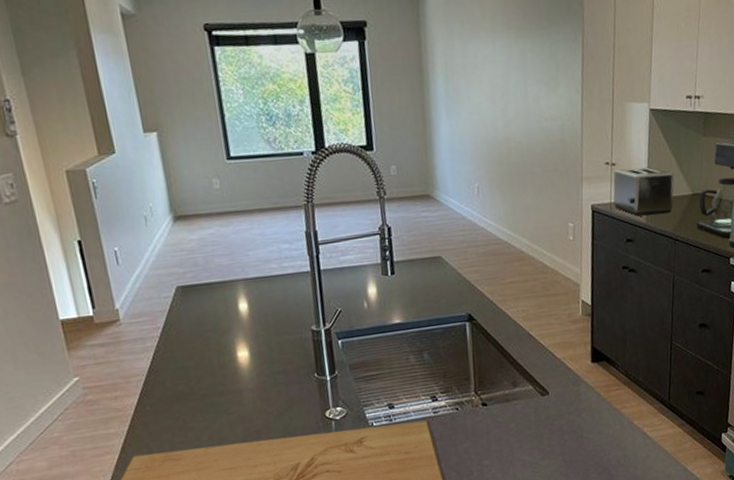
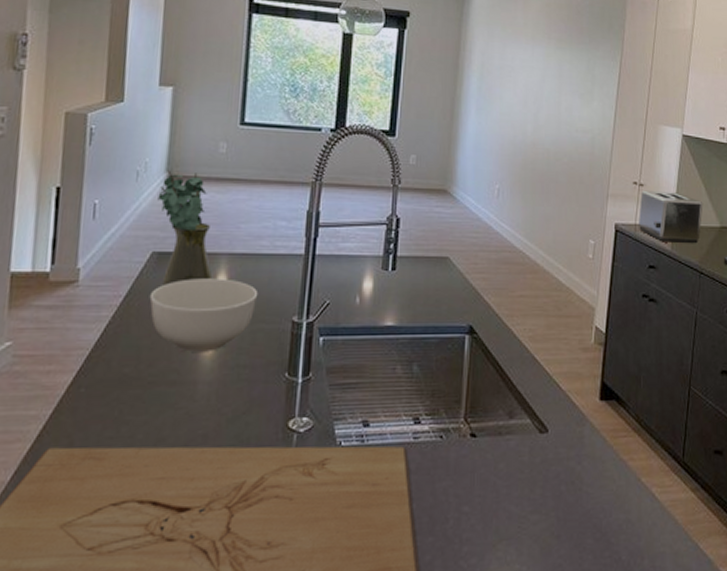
vase: none [169,210,233,314] -> present [157,169,212,285]
bowl: none [183,301,278,367] -> present [149,278,259,352]

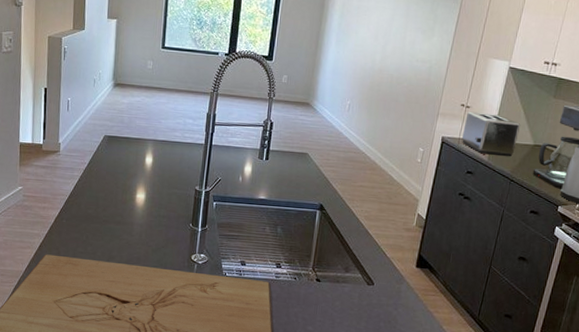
bowl: present [149,278,259,352] -> none [103,155,173,205]
vase: present [157,169,212,285] -> none [107,78,143,159]

